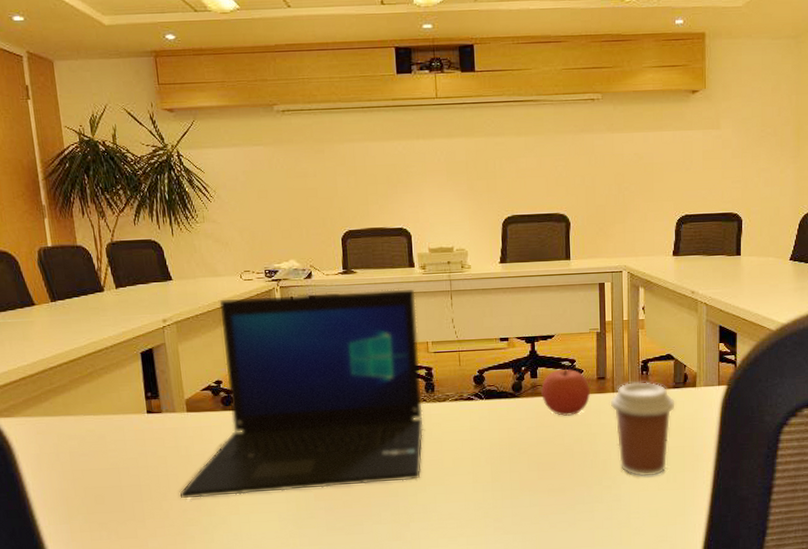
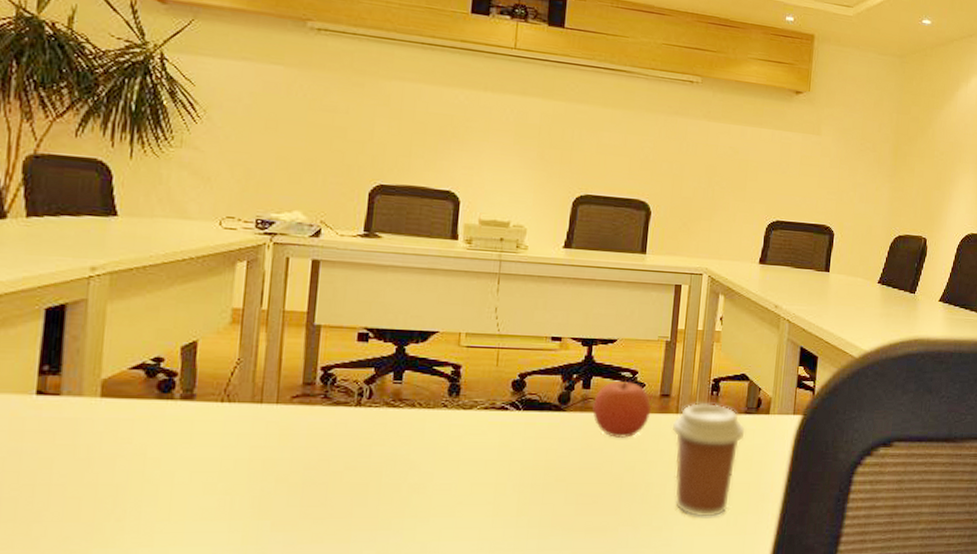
laptop: present [180,289,424,498] -> none [62,250,454,521]

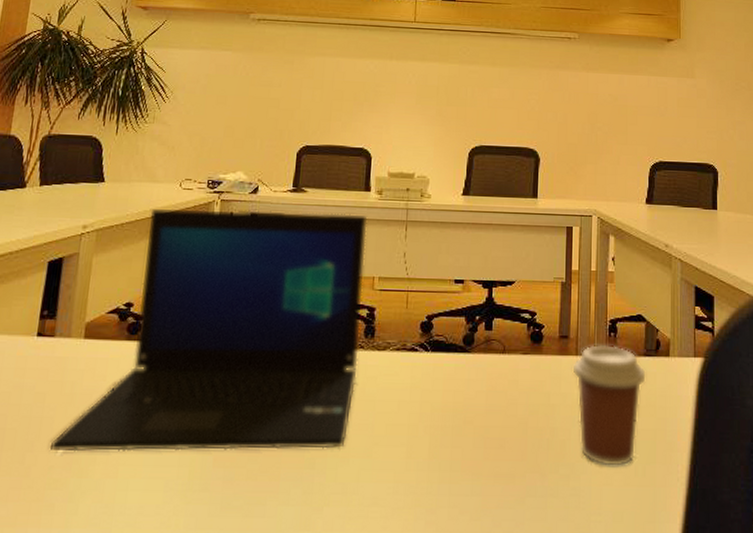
laptop: none [62,250,454,521] -> present [49,209,368,452]
apple: present [592,372,651,438] -> none [495,314,551,380]

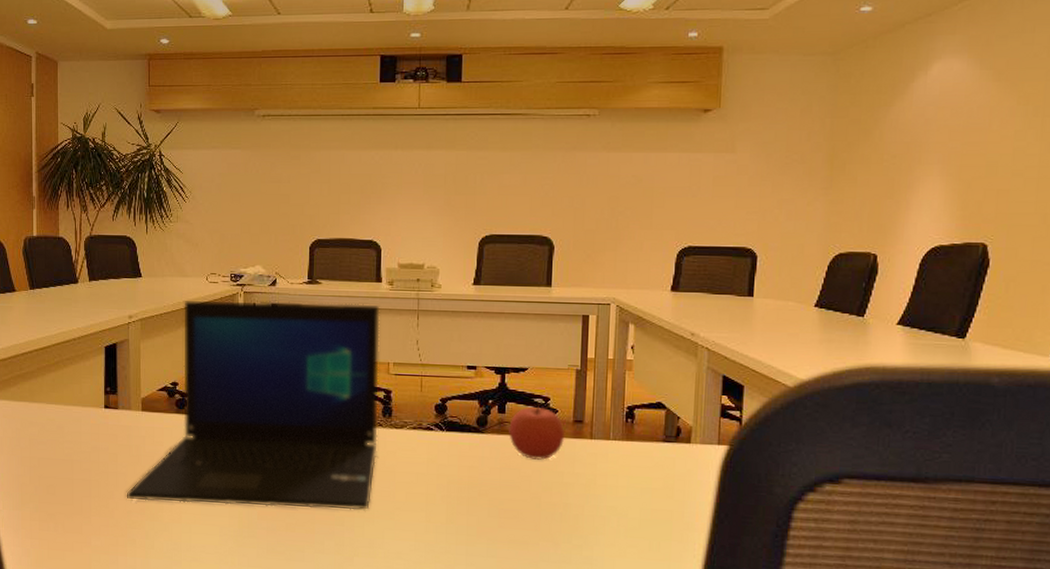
apple: none [495,314,551,380] -> present [509,399,565,460]
coffee cup: present [572,345,646,466] -> none [587,430,664,541]

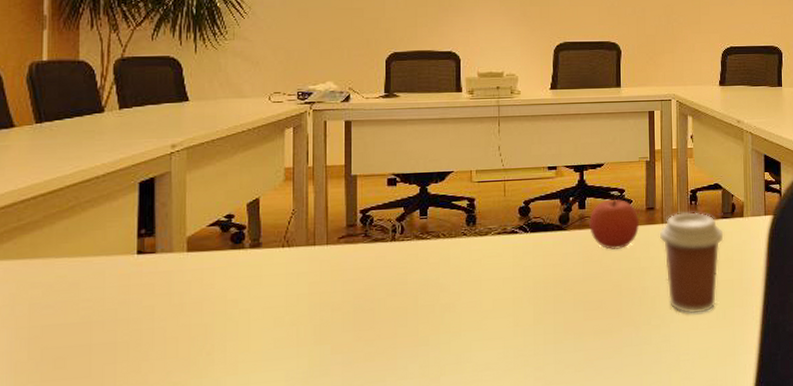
laptop: present [126,301,380,510] -> none [165,114,462,357]
coffee cup: none [587,430,664,541] -> present [659,212,724,314]

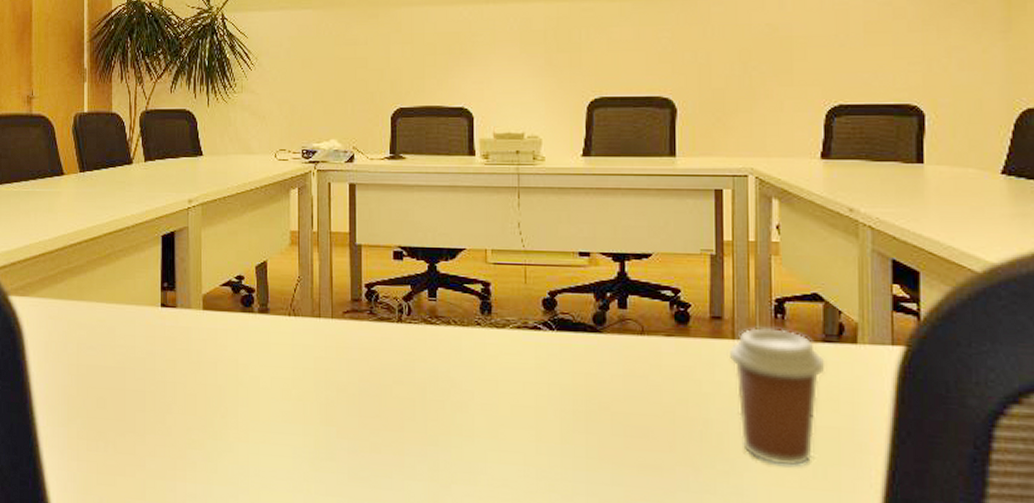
apple: present [589,191,640,250] -> none [632,291,701,365]

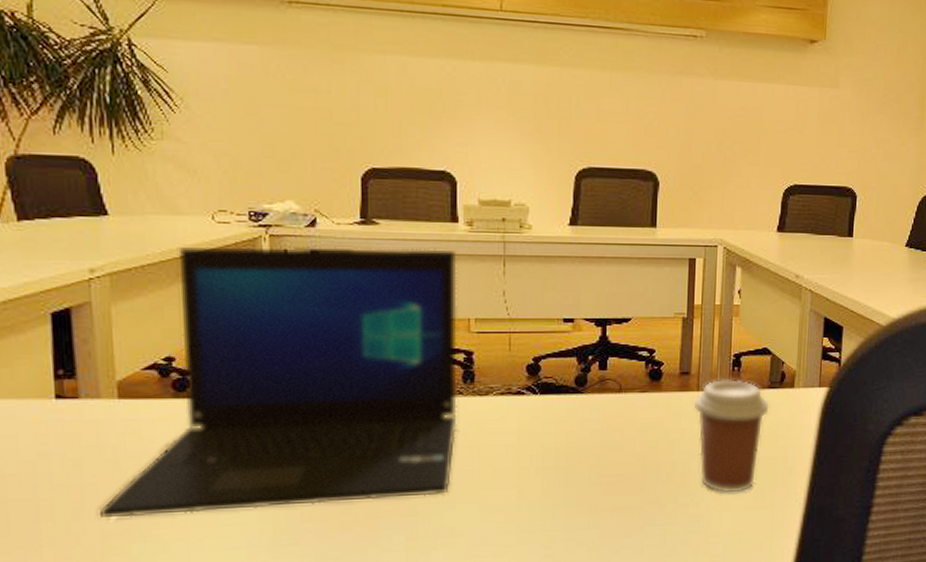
laptop: none [185,180,476,427] -> present [99,246,457,517]

